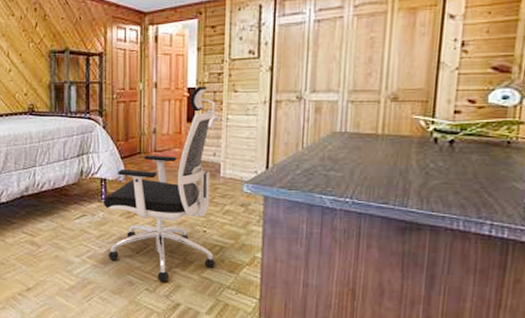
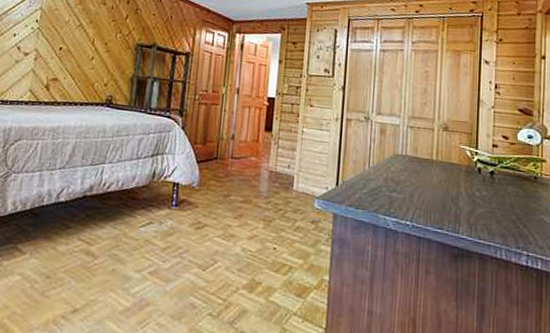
office chair: present [104,86,221,282] -> none [171,97,297,306]

